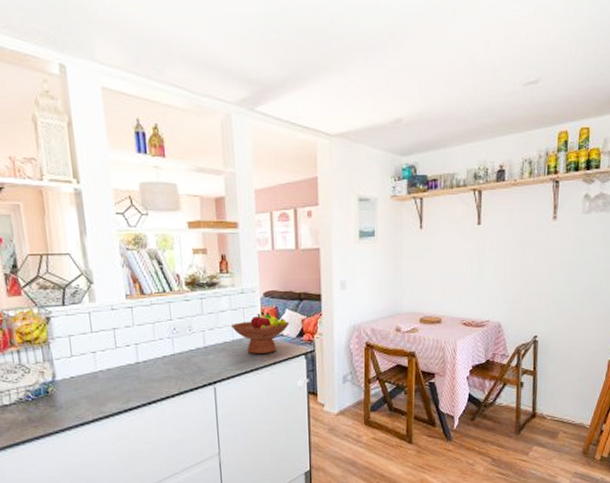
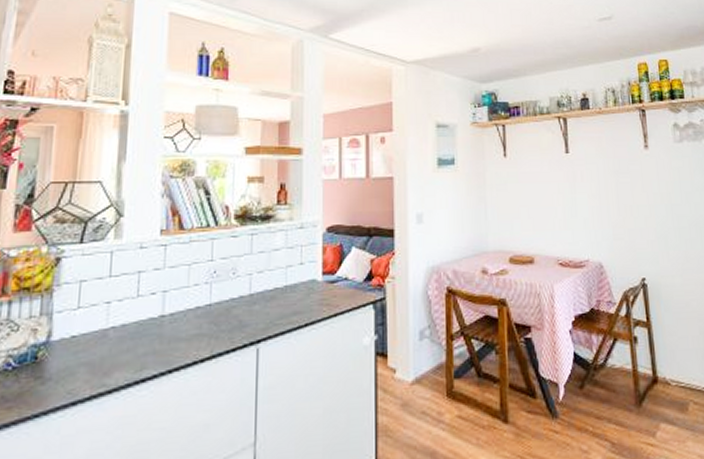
fruit bowl: present [230,311,290,354] -> none [284,249,356,303]

